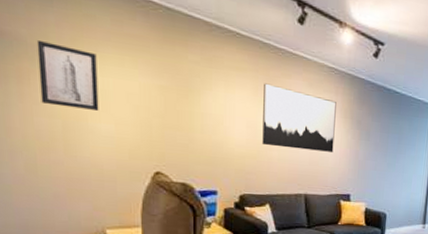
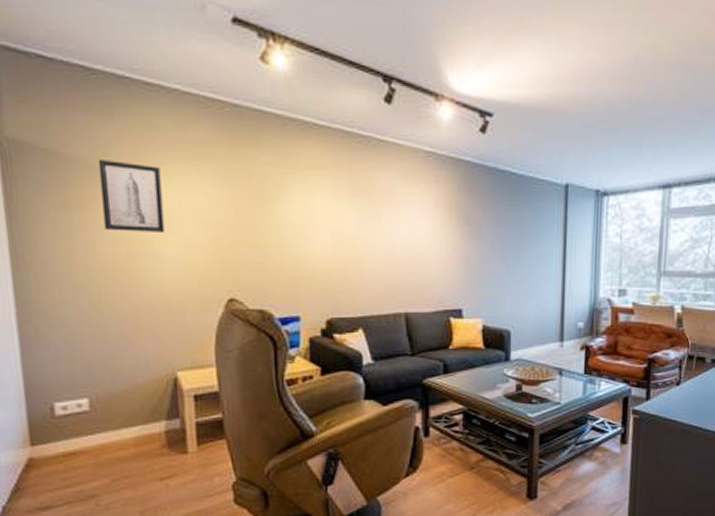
wall art: present [262,83,336,152] -> none [348,180,437,257]

